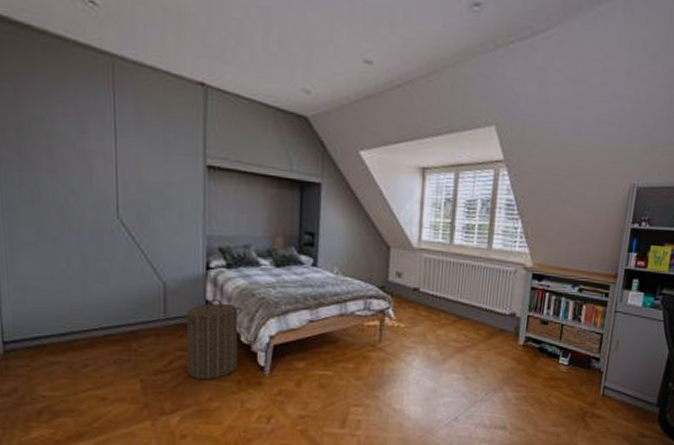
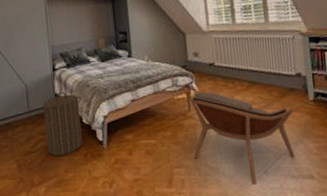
armchair: none [377,319,499,432] -> present [190,91,295,185]

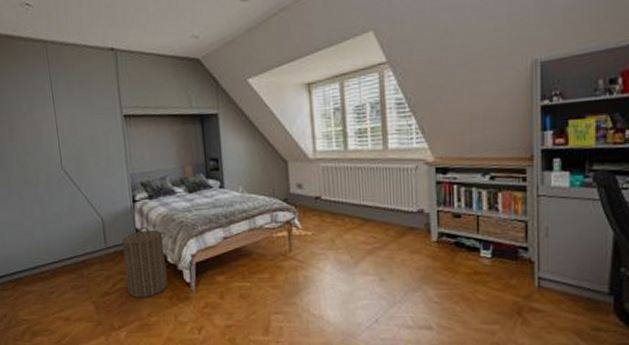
armchair: present [190,91,295,185] -> none [291,229,412,335]

